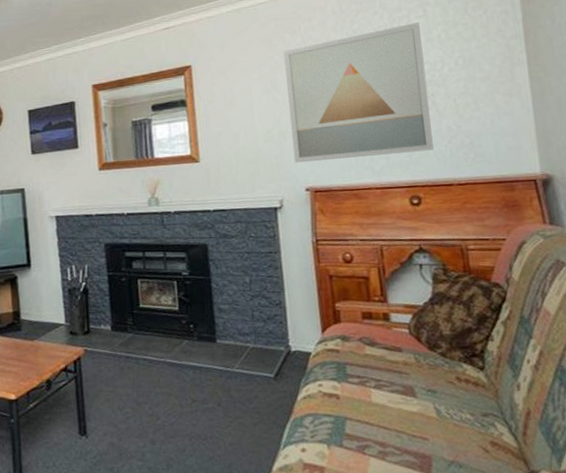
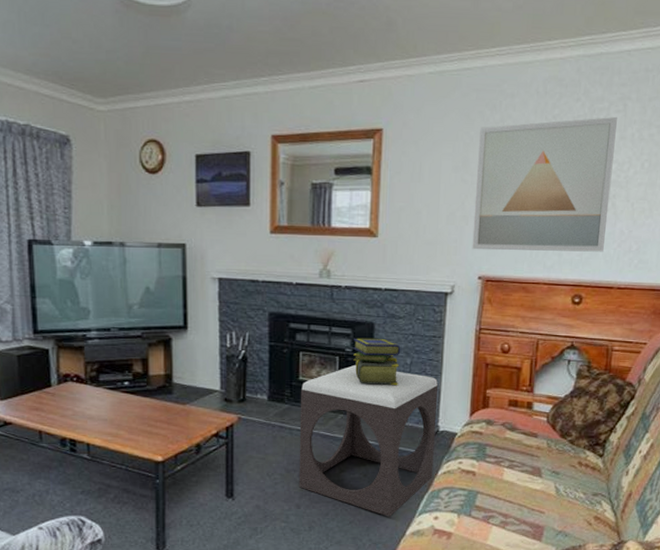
footstool: none [142,288,292,451] -> present [298,365,439,517]
stack of books: none [189,259,240,308] -> present [353,338,401,385]

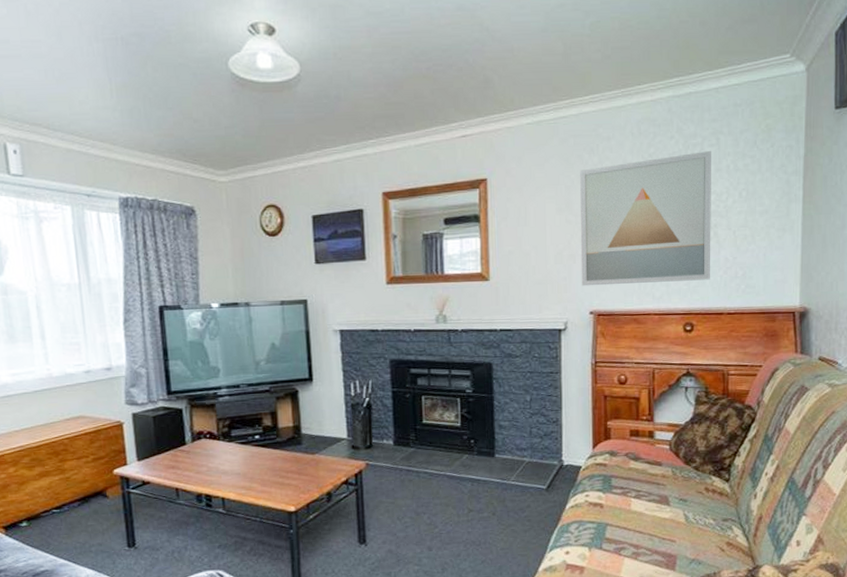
footstool: present [298,365,439,517] -> none [424,406,561,554]
stack of books: present [353,338,401,385] -> none [473,377,520,424]

